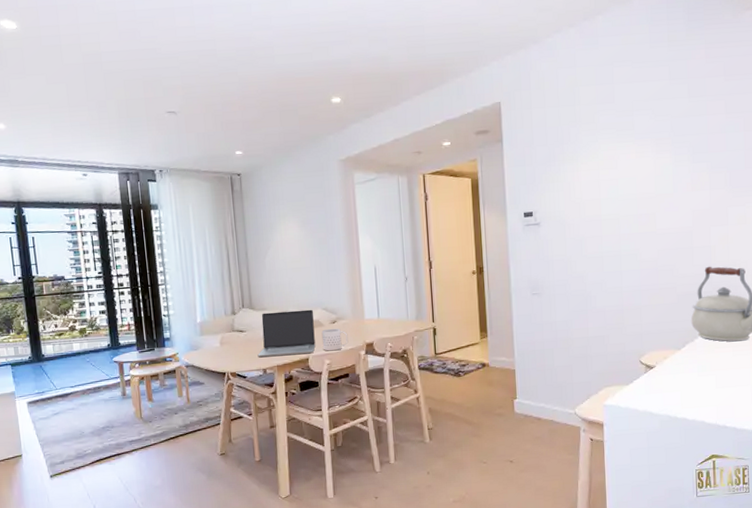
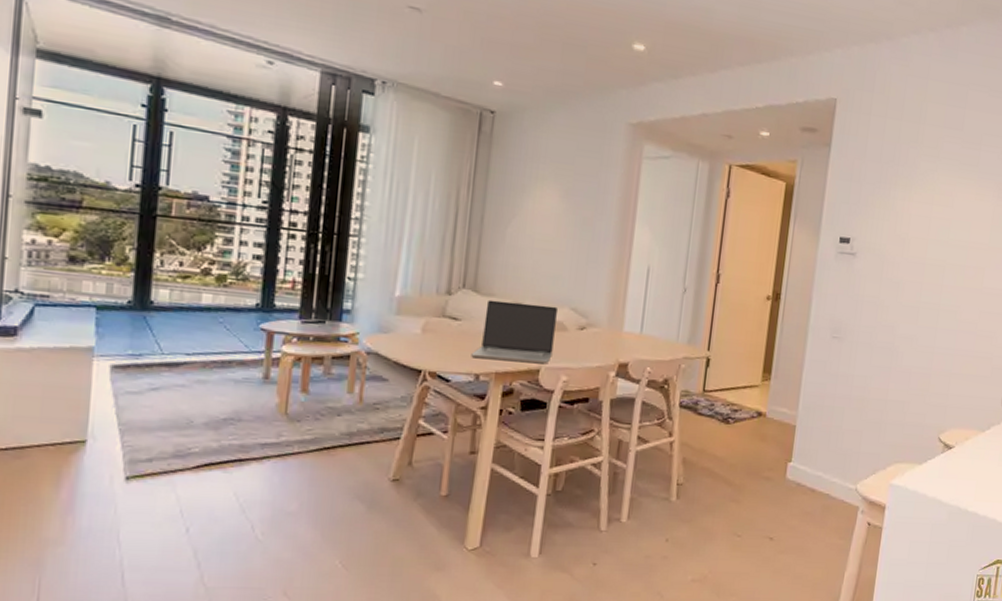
mug: present [321,328,349,351] -> none [561,335,598,366]

